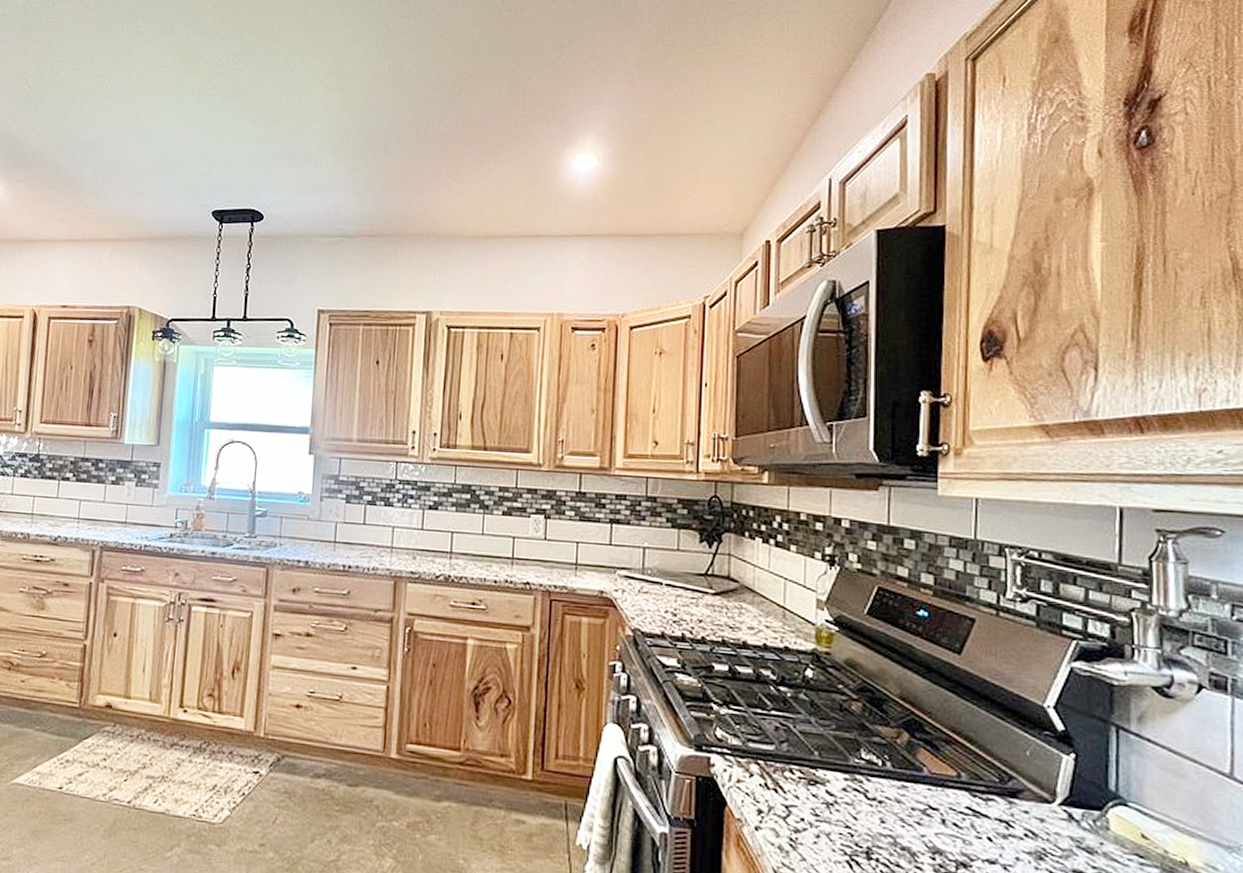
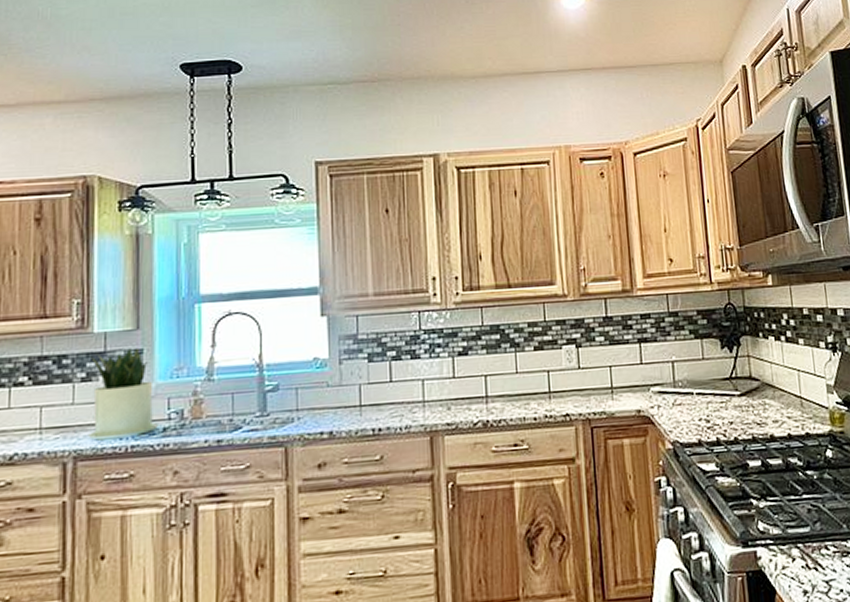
planter: none [112,461,167,538] -> present [88,348,158,441]

